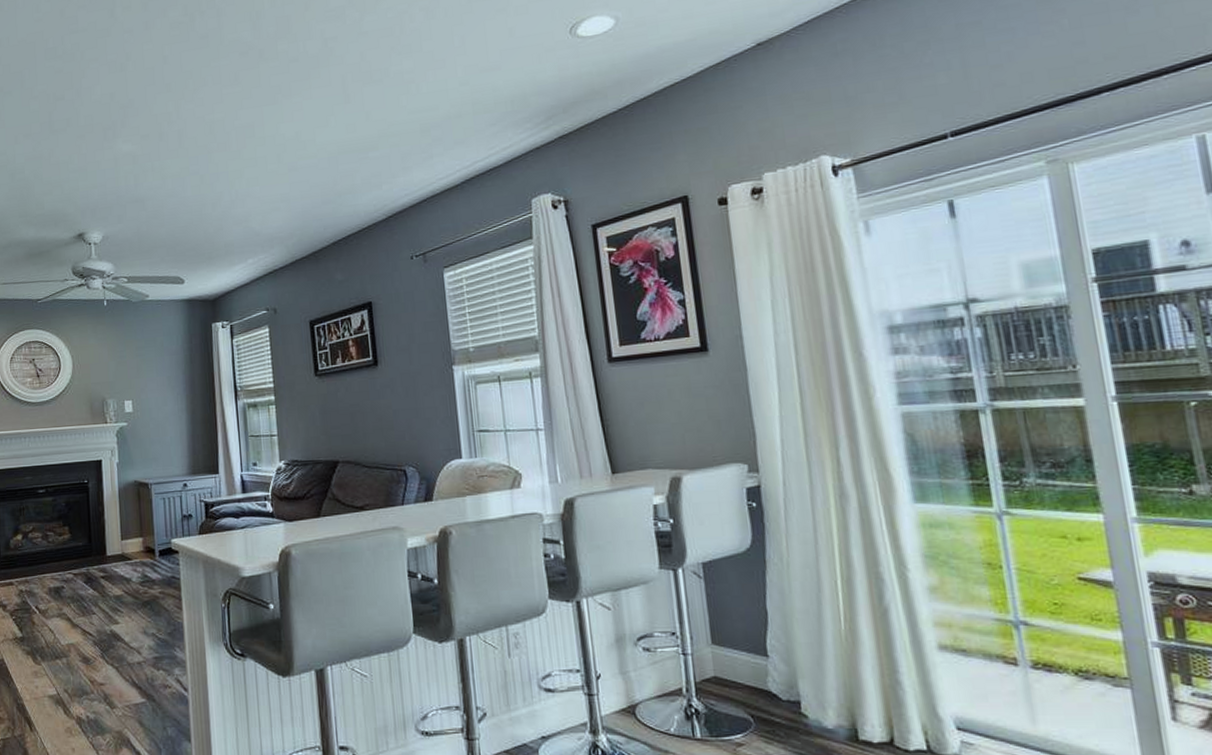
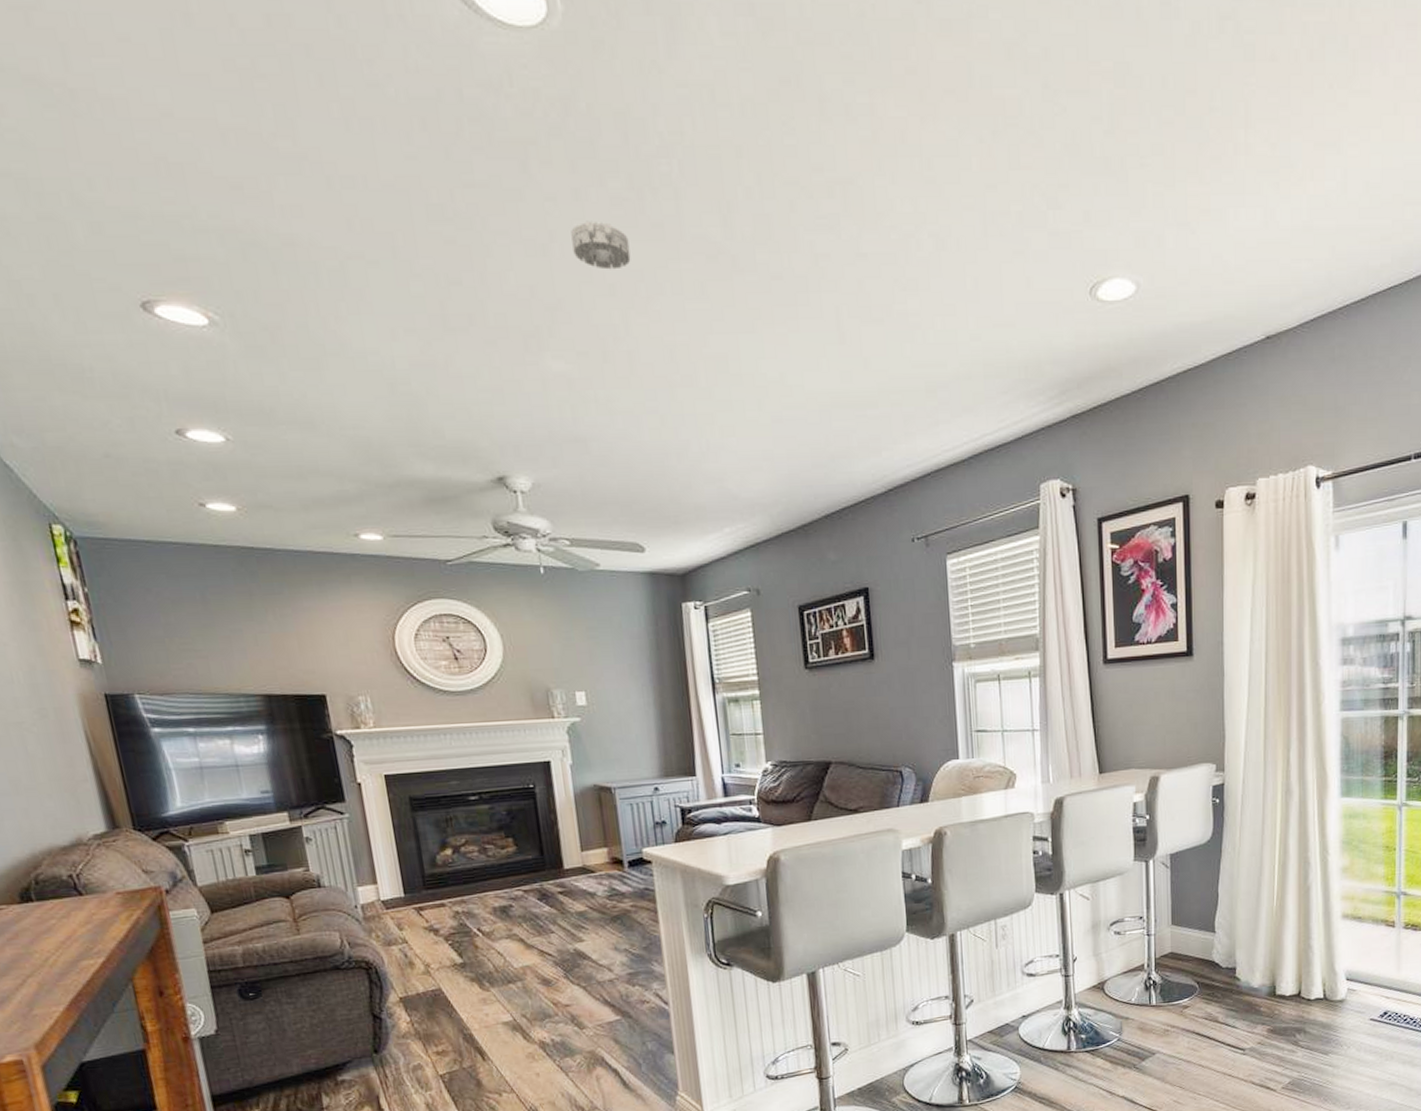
smoke detector: none [141,41,183,74] -> present [571,220,631,270]

